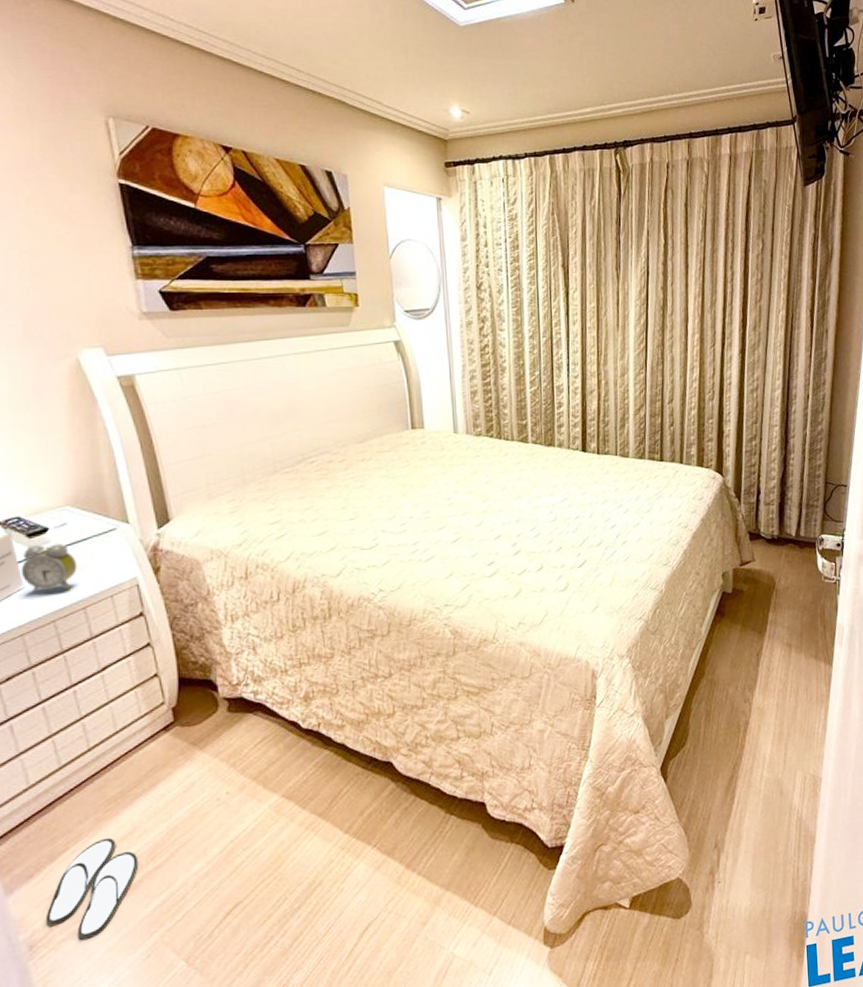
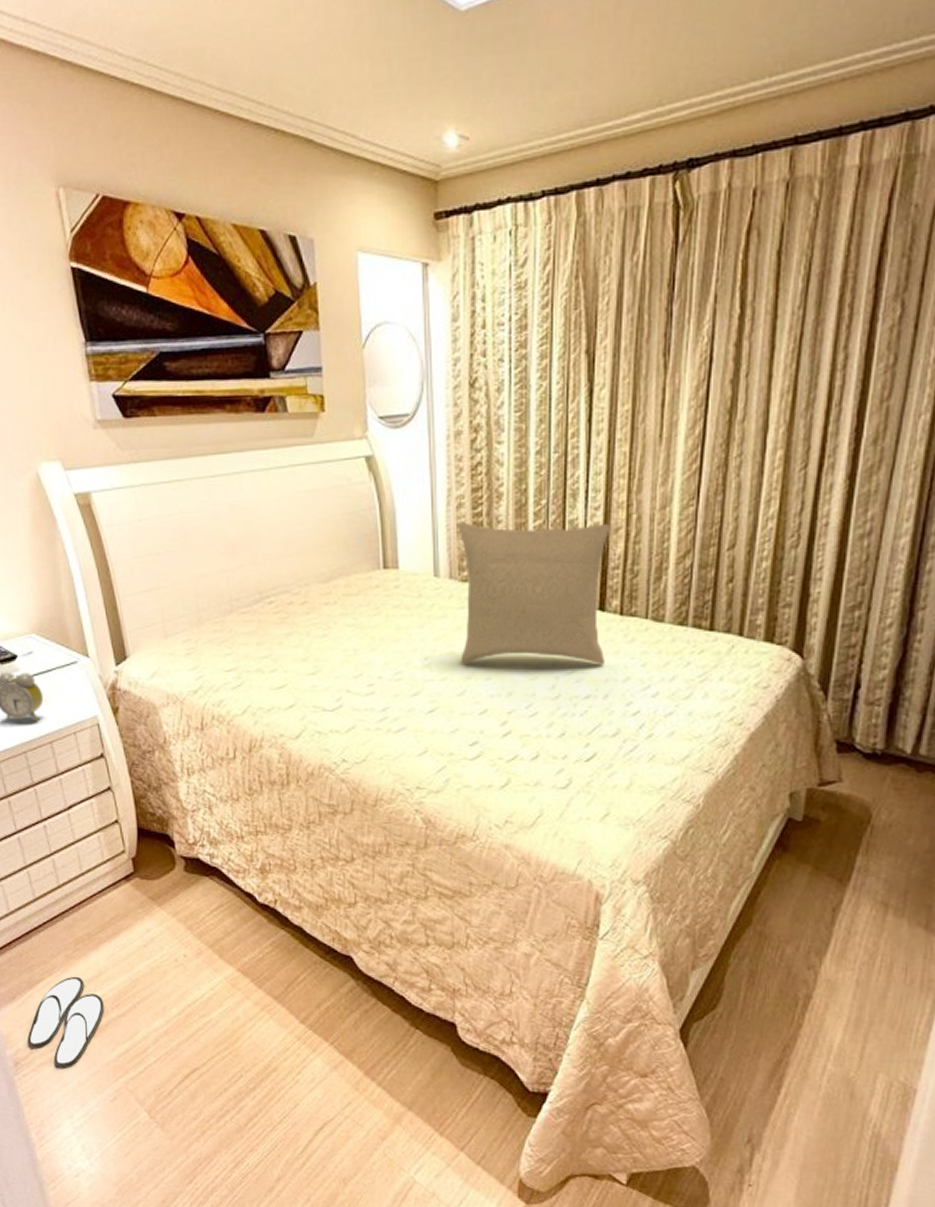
pillow: none [472,388,589,500] -> present [458,522,611,666]

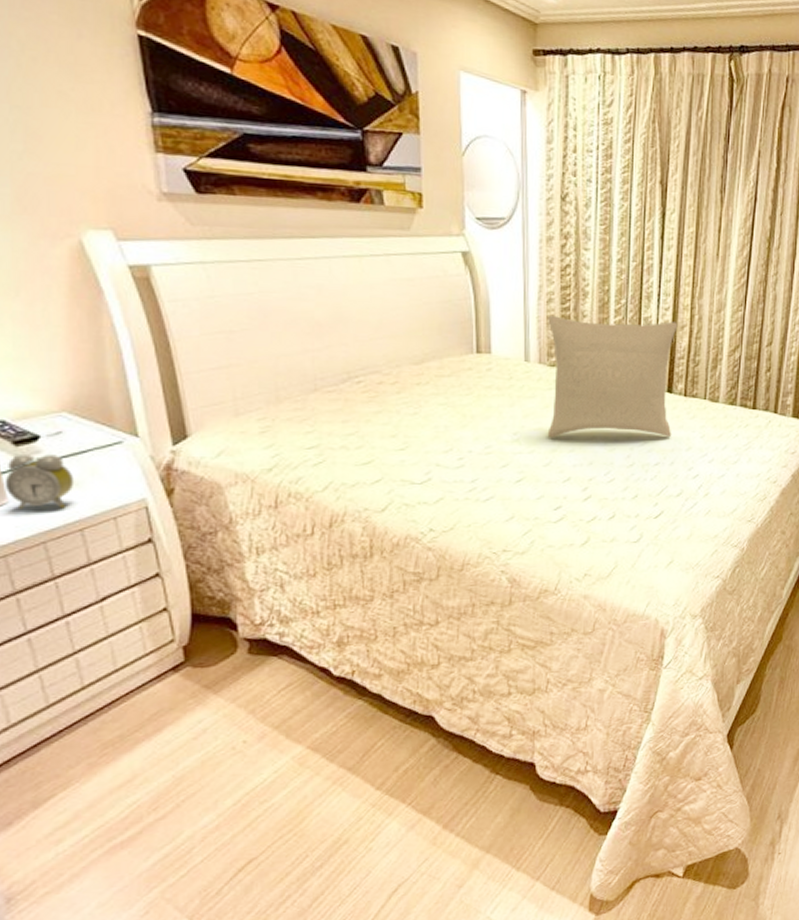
slippers: present [27,976,104,1068] -> none [26,784,137,893]

